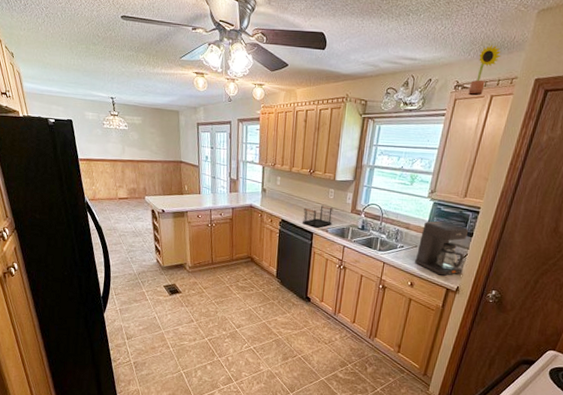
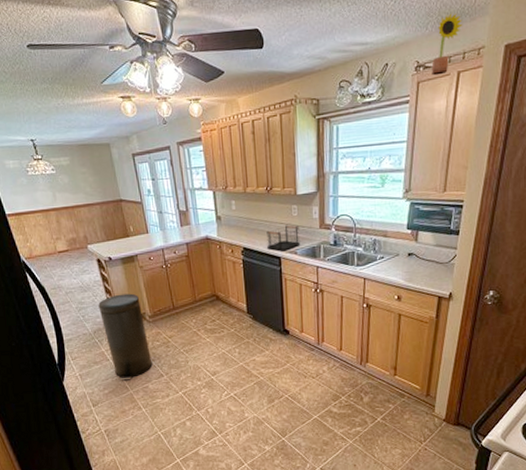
pedal bin: none [146,243,186,320] -> present [98,293,153,381]
coffee maker: present [415,220,469,276] -> none [399,221,454,283]

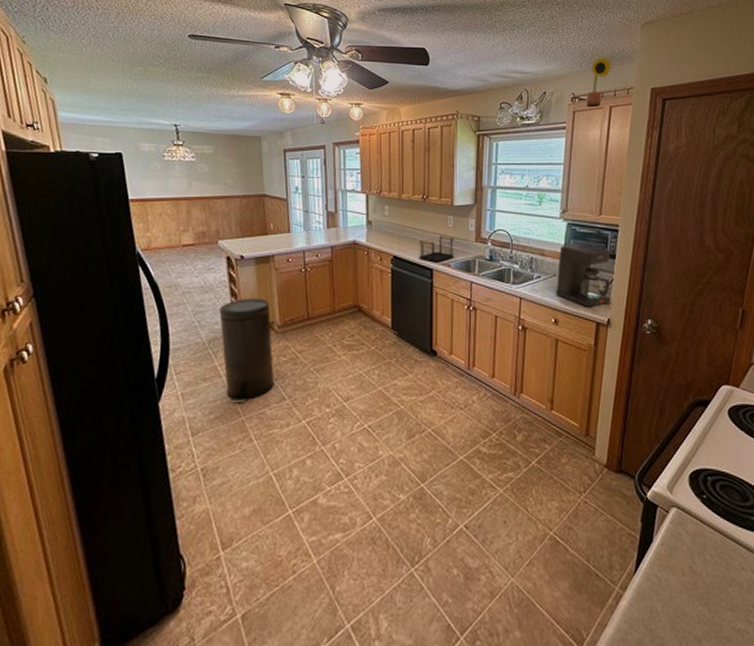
coffee maker: none [399,221,454,283] -> present [556,243,611,307]

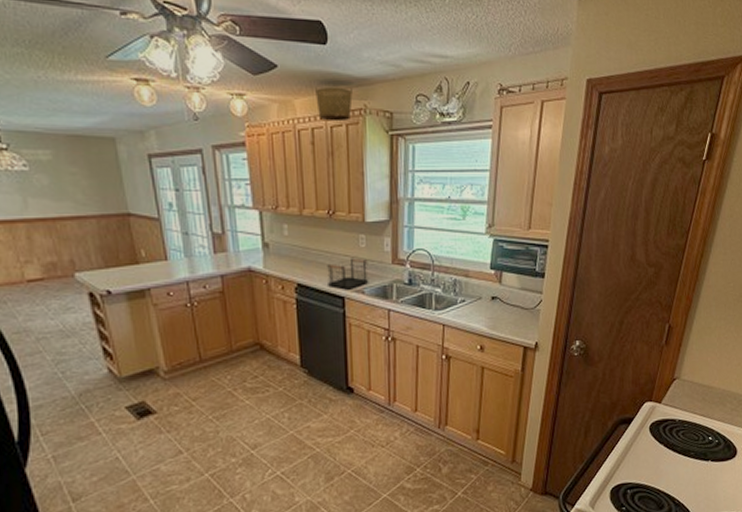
pedal bin: present [219,298,275,404] -> none [88,340,167,462]
basket: none [417,97,447,124] -> present [315,86,353,122]
coffee maker: present [556,243,611,307] -> none [481,261,540,331]
decorative plant: present [586,56,613,107] -> none [515,38,546,102]

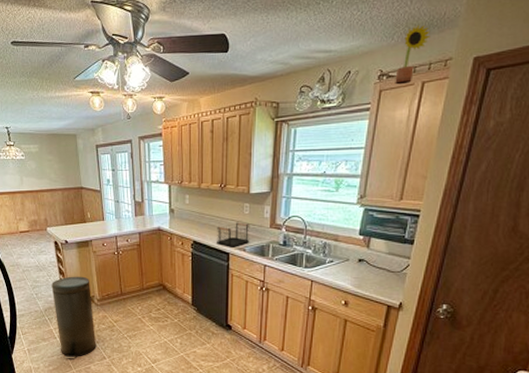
pedal bin: none [88,340,167,462] -> present [51,276,97,359]
basket: present [315,86,353,122] -> none [217,85,246,114]
decorative plant: none [515,38,546,102] -> present [395,24,430,85]

